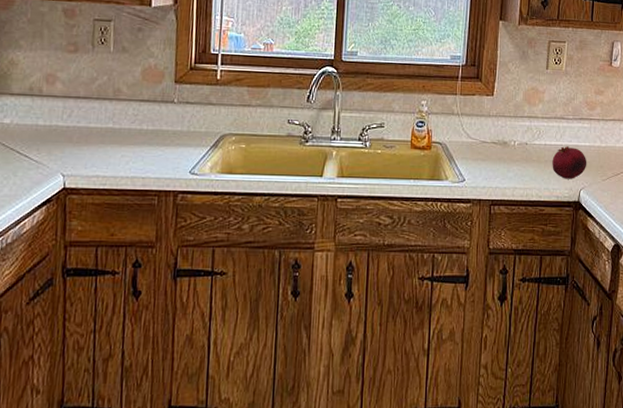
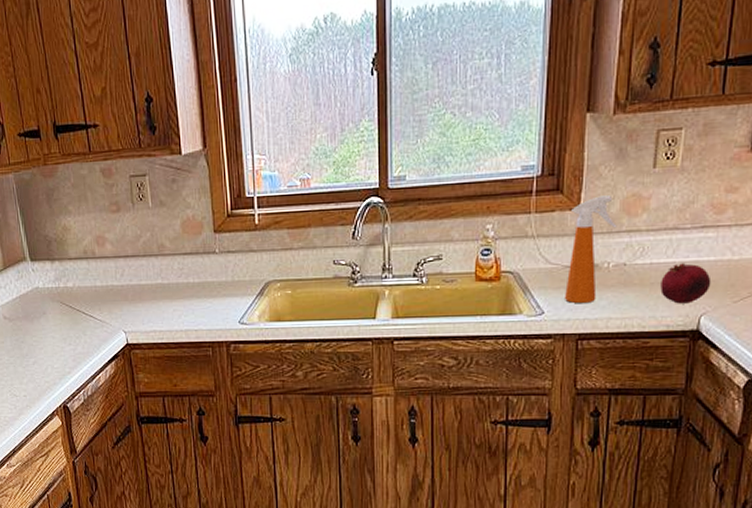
spray bottle: none [482,86,521,175] -> present [565,195,617,304]

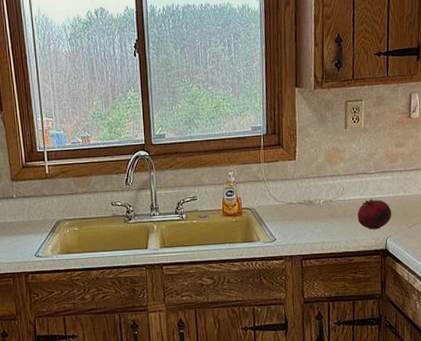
spray bottle: present [565,195,617,304] -> none [290,149,324,232]

